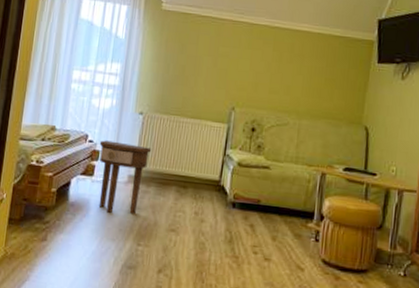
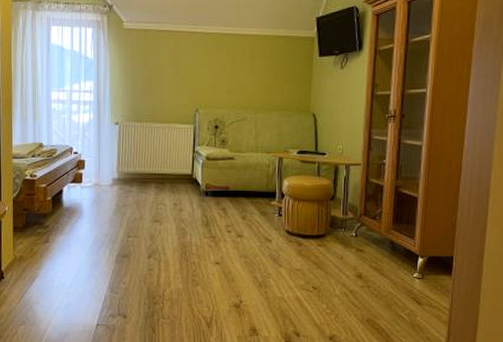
side table: present [98,140,152,214] -> none [83,150,130,212]

